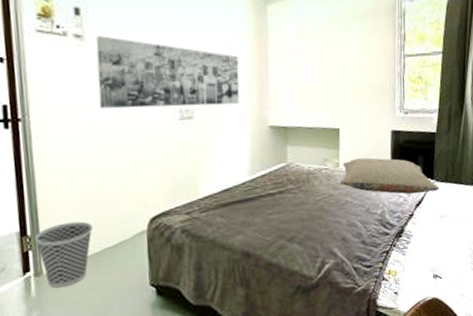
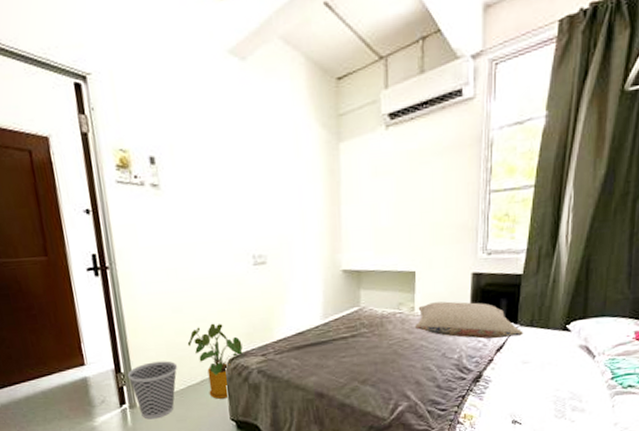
wall art: present [96,36,240,109] -> none [171,184,312,256]
house plant: none [105,179,166,263] -> present [187,323,243,399]

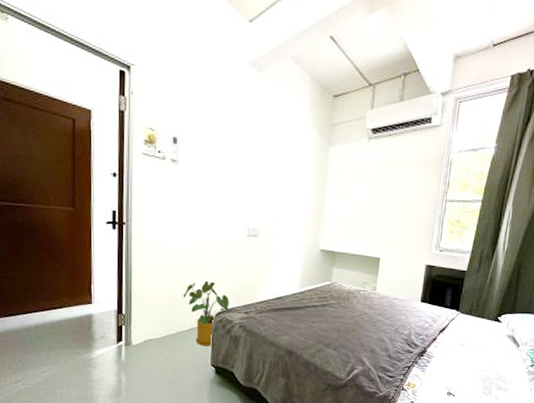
wastebasket: present [127,361,178,420] -> none [127,307,172,357]
pillow: present [415,301,523,339] -> none [375,285,463,322]

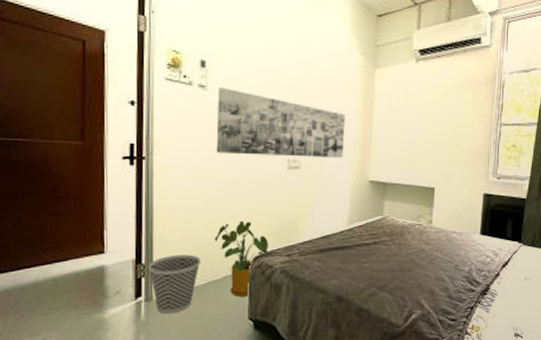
wastebasket: none [127,307,172,357] -> present [147,254,202,314]
wall art: none [186,162,301,229] -> present [216,87,345,159]

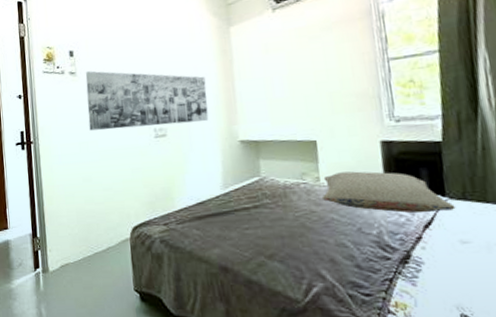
wastebasket: present [147,254,202,314] -> none [42,227,86,285]
house plant: present [214,220,268,297] -> none [95,192,146,268]
pillow: none [432,217,526,255] -> present [323,171,456,213]

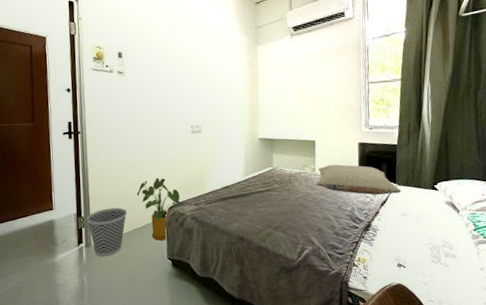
wastebasket: none [42,227,86,285] -> present [86,207,128,257]
wall art: present [85,71,209,131] -> none [132,72,236,125]
house plant: none [95,192,146,268] -> present [136,177,180,241]

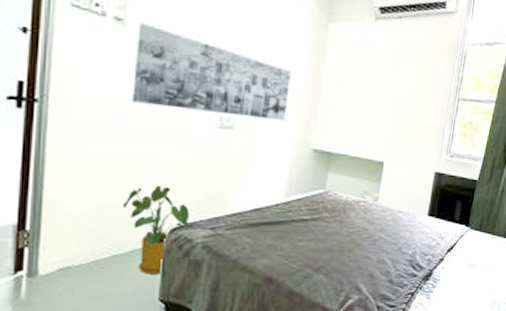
wastebasket: present [86,207,128,257] -> none [33,221,105,293]
wall art: none [132,72,236,125] -> present [132,23,291,122]
pillow: present [316,164,401,195] -> none [377,195,473,239]

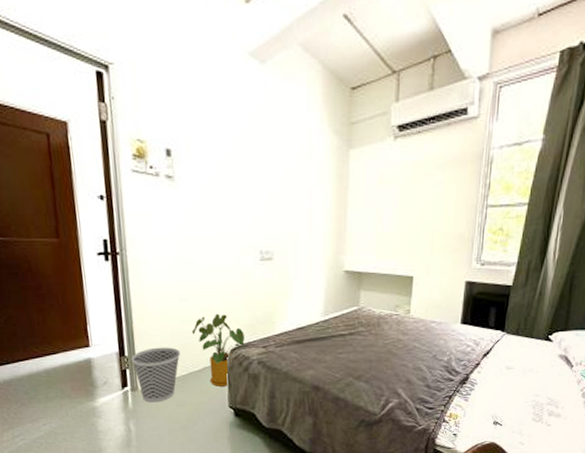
wastebasket: none [33,221,105,293] -> present [130,347,181,403]
wall art: present [132,23,291,122] -> none [185,177,318,249]

